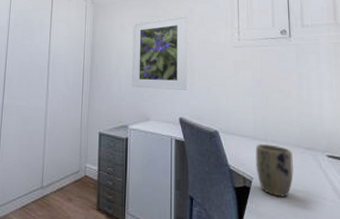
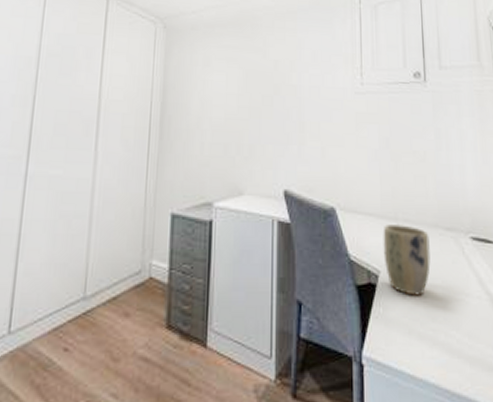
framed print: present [132,15,188,90] -> none [219,49,296,152]

